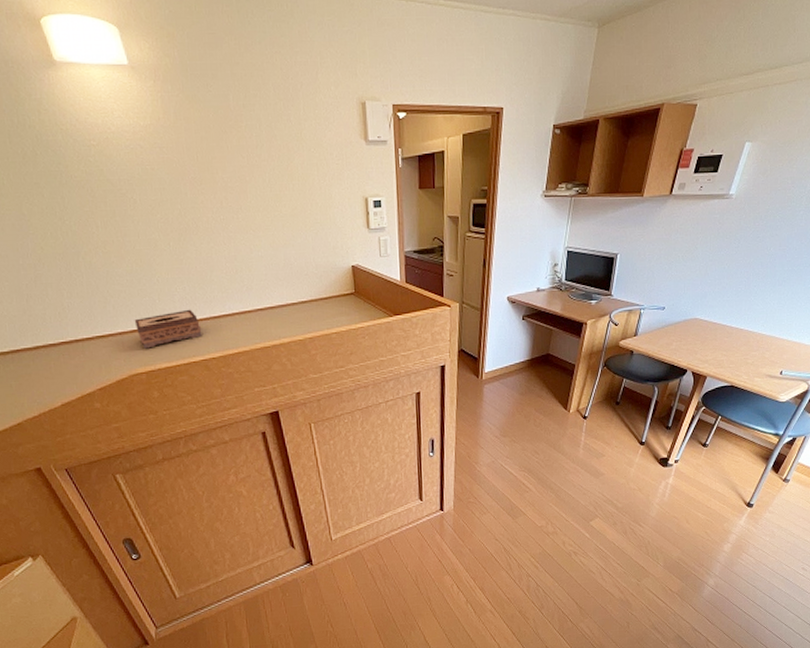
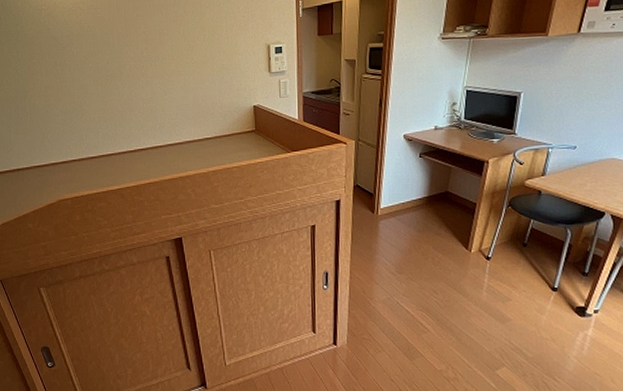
tissue box: present [134,309,202,349] -> none [65,144,120,178]

